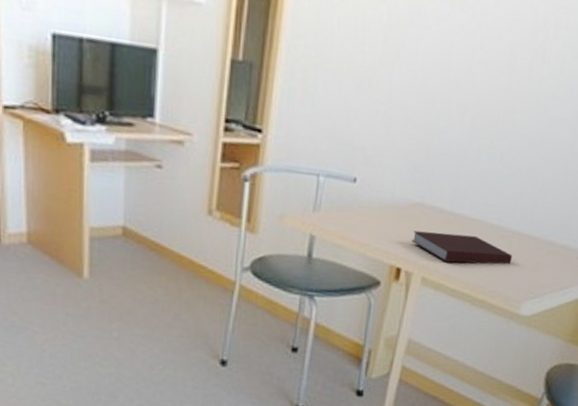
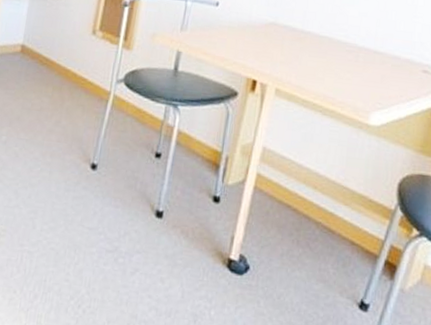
notebook: present [412,230,512,265] -> none [266,47,359,77]

